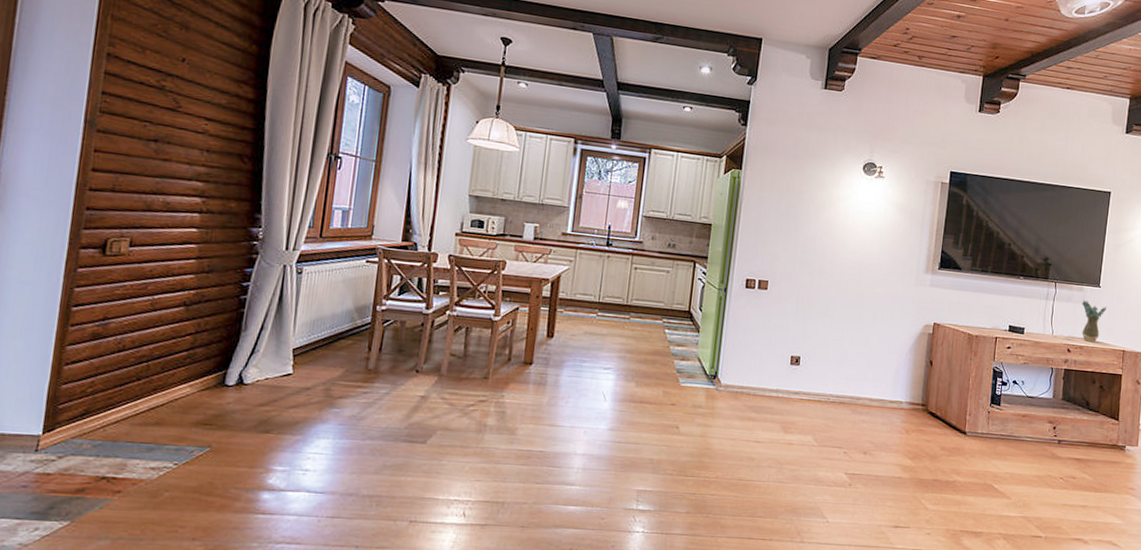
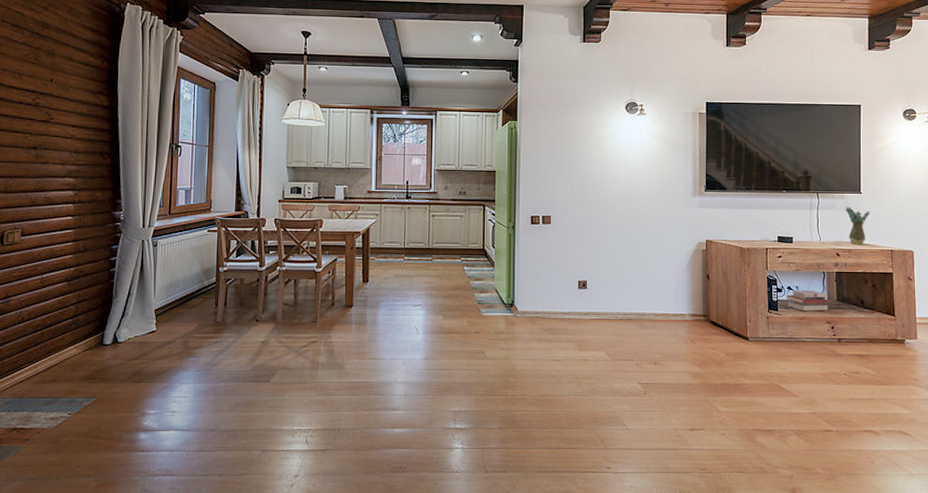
books: none [1010,385,1053,410] -> present [786,290,828,312]

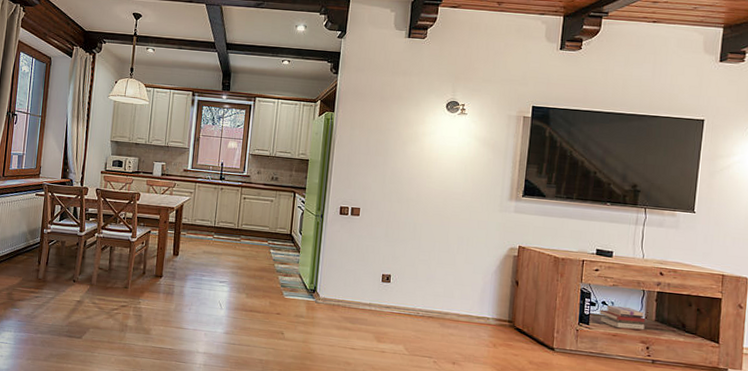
vase: present [845,206,870,245] -> none [674,224,703,266]

